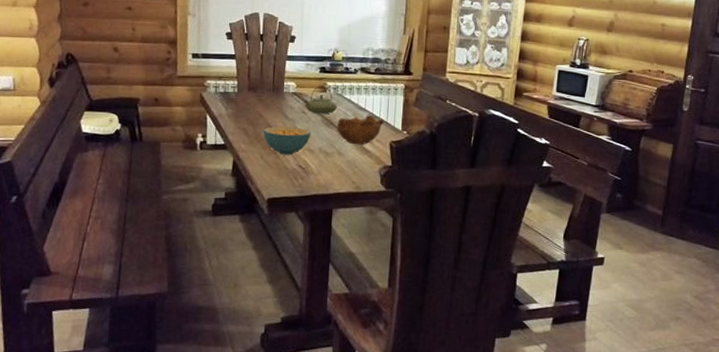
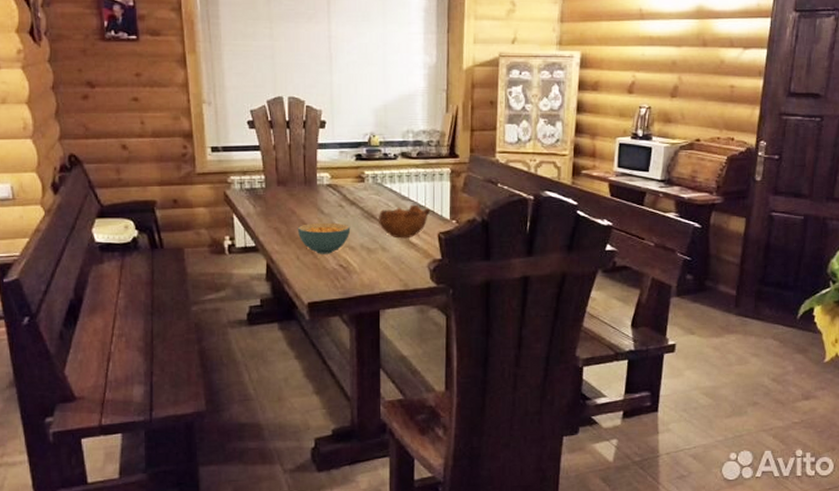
teapot: present [304,85,338,114] -> none [340,175,379,207]

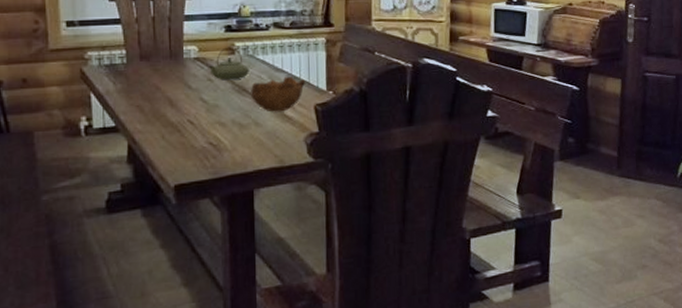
cereal bowl: present [297,222,351,254] -> none [162,97,221,132]
teapot: none [340,175,379,207] -> present [209,47,250,80]

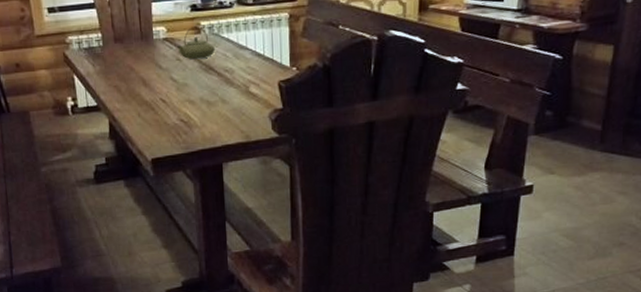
wooden bowl: present [251,76,306,112] -> none [217,53,270,90]

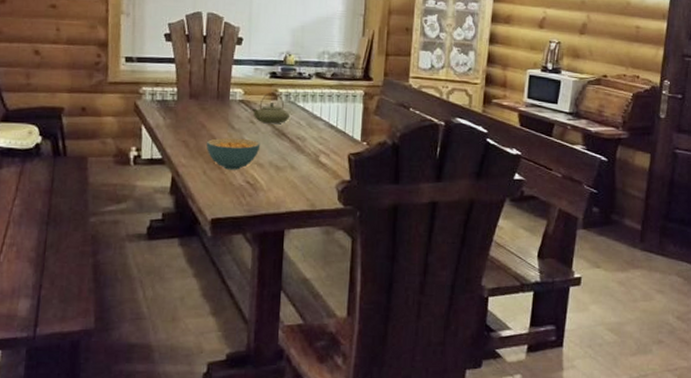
cereal bowl: none [136,77,190,110] -> present [206,137,261,170]

